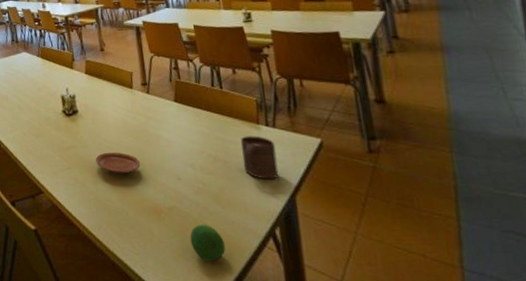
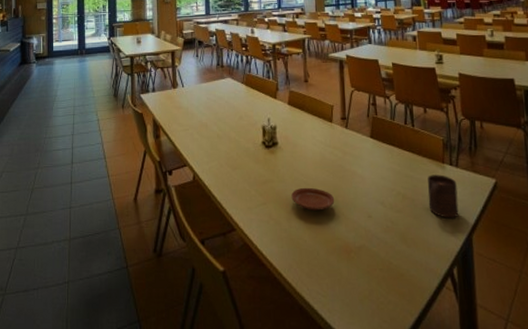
fruit: present [189,225,226,261] -> none [376,265,408,302]

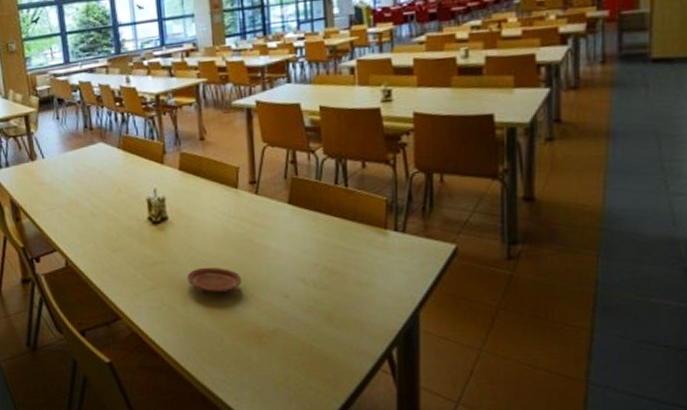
cup: present [427,174,459,218] -> none [362,243,403,294]

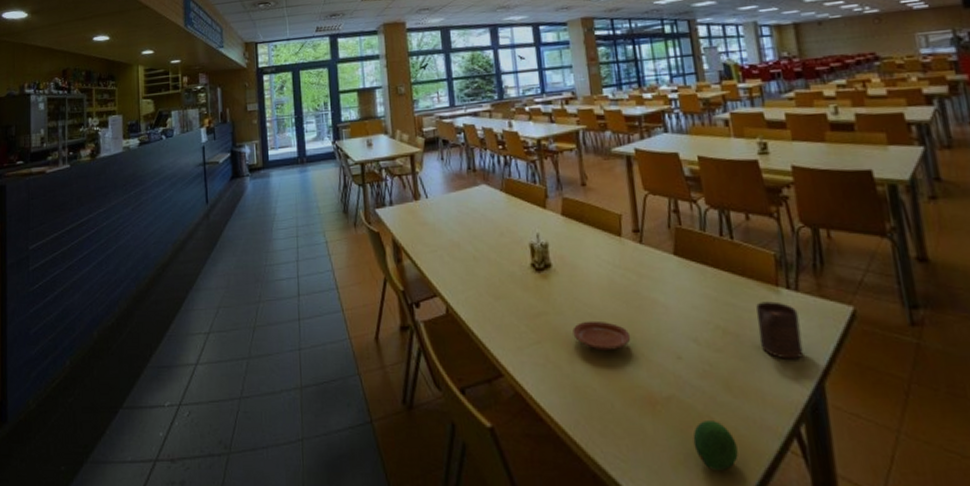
fruit: none [294,348,334,388] -> present [693,421,738,470]
cup: none [362,243,403,294] -> present [755,301,804,360]

